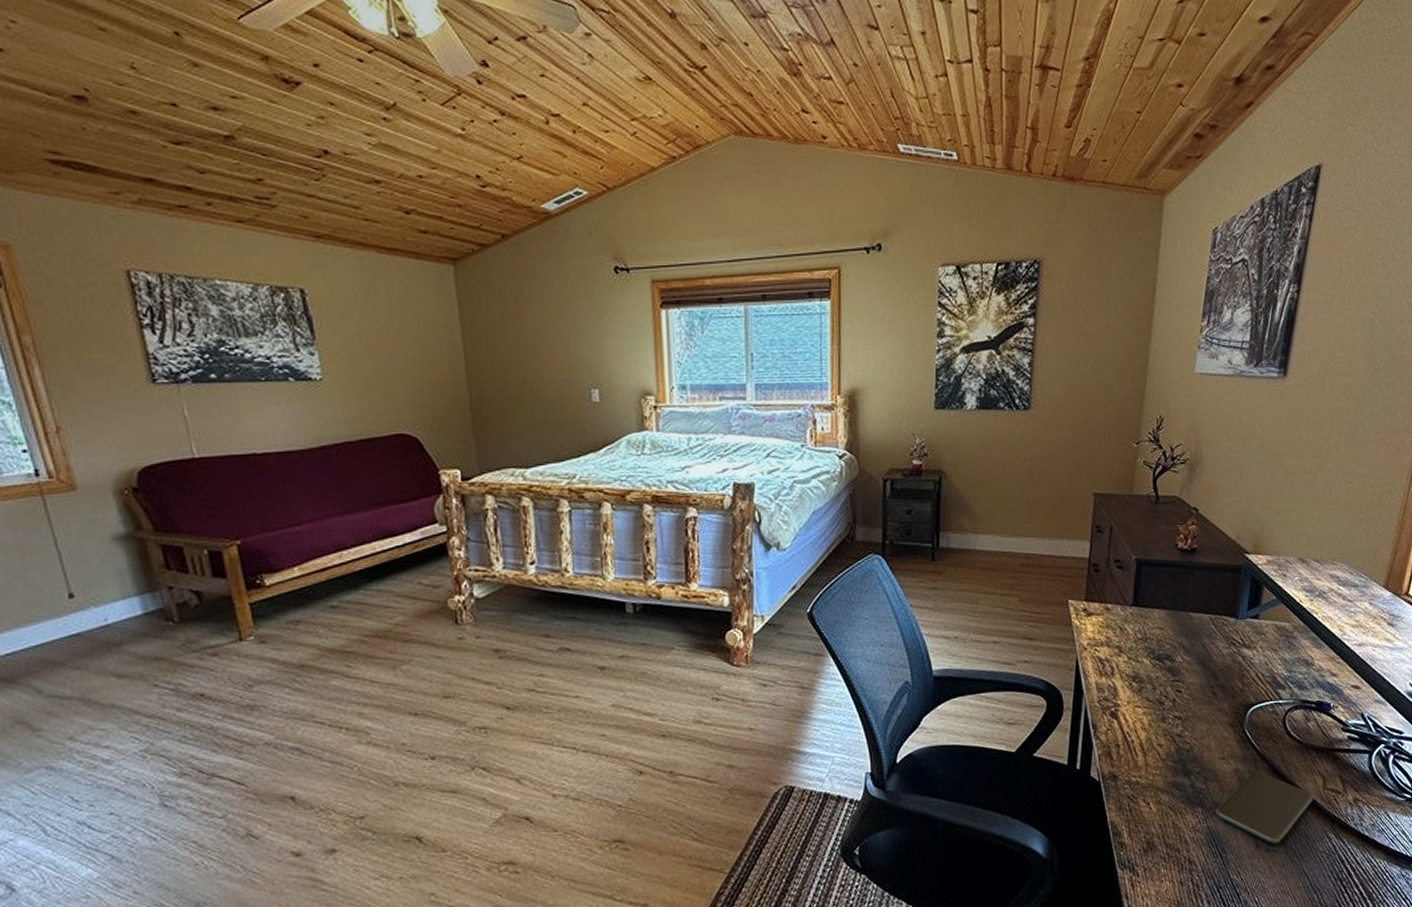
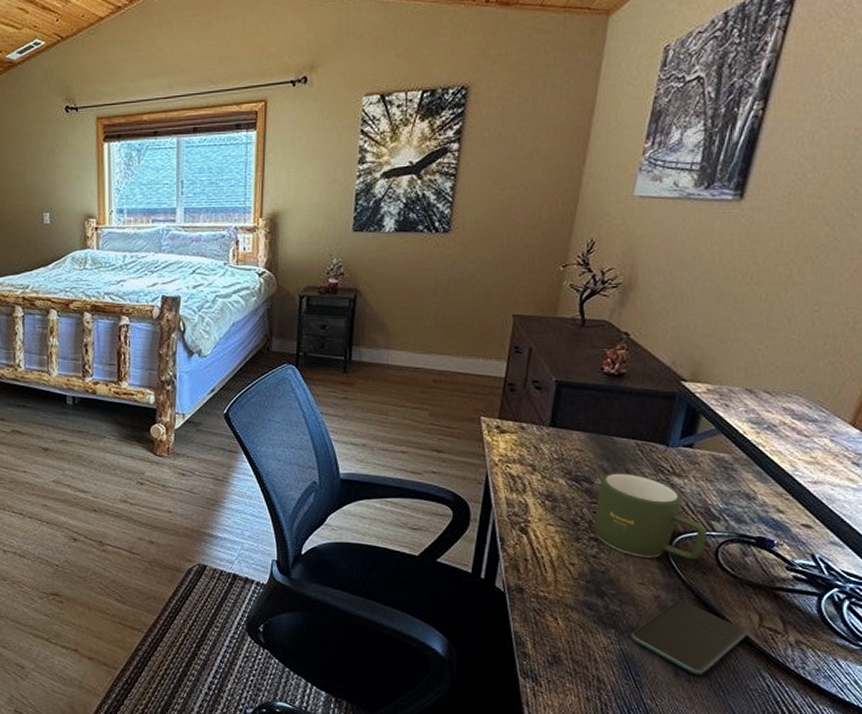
mug: none [1178,647,1276,732] -> present [595,472,708,560]

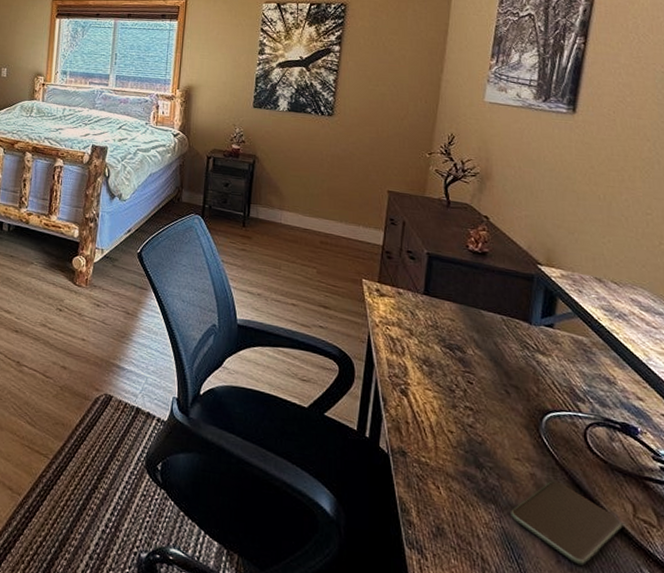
mug: present [595,472,708,560] -> none [469,344,575,440]

